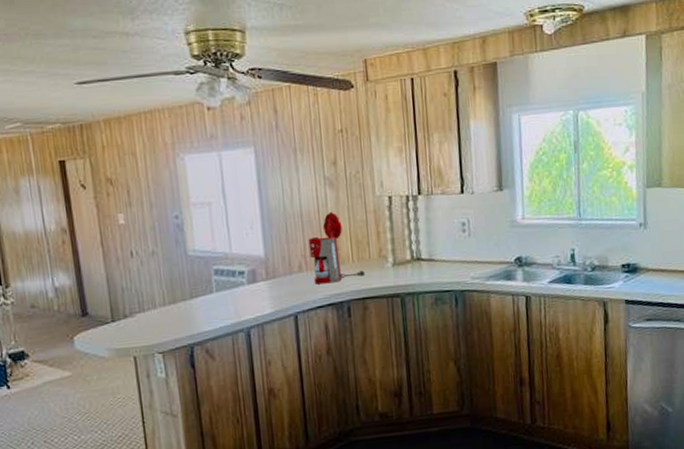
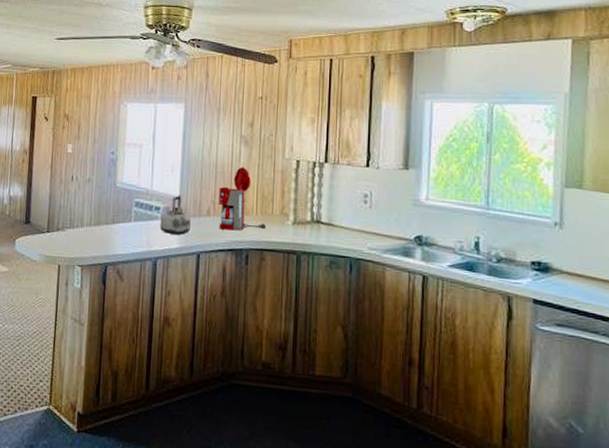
kettle: none [246,253,283,299] -> present [160,195,191,235]

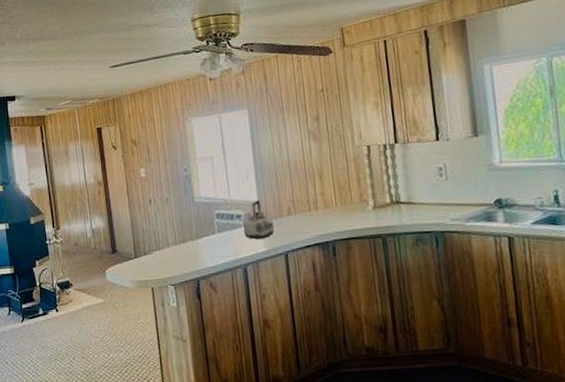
coffee maker: present [218,166,267,231] -> none [295,161,348,226]

